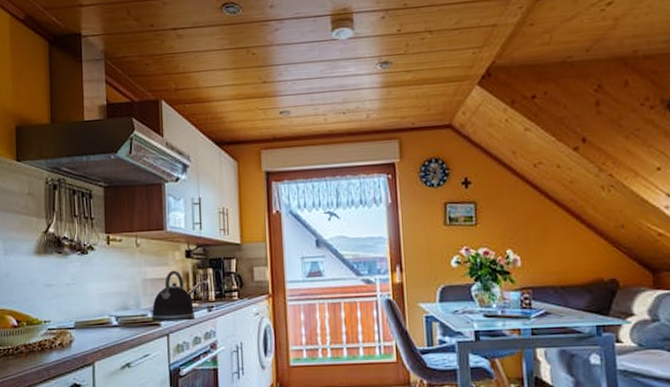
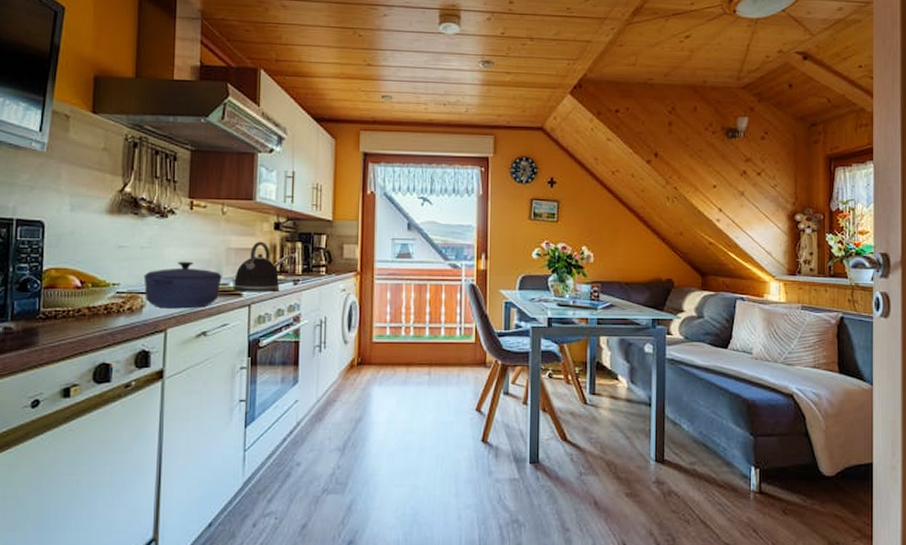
cooking pot: none [70,294,141,343] -> present [143,261,222,309]

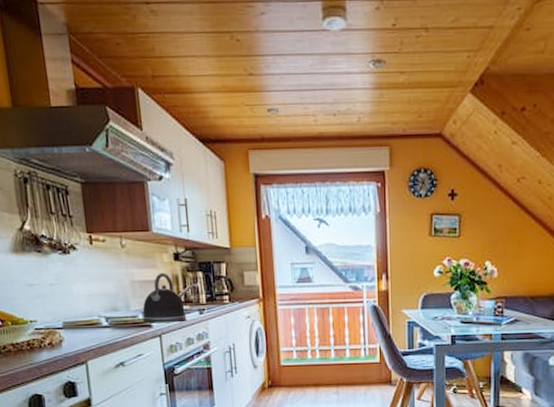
cooking pot: present [143,261,222,309] -> none [57,296,131,342]

